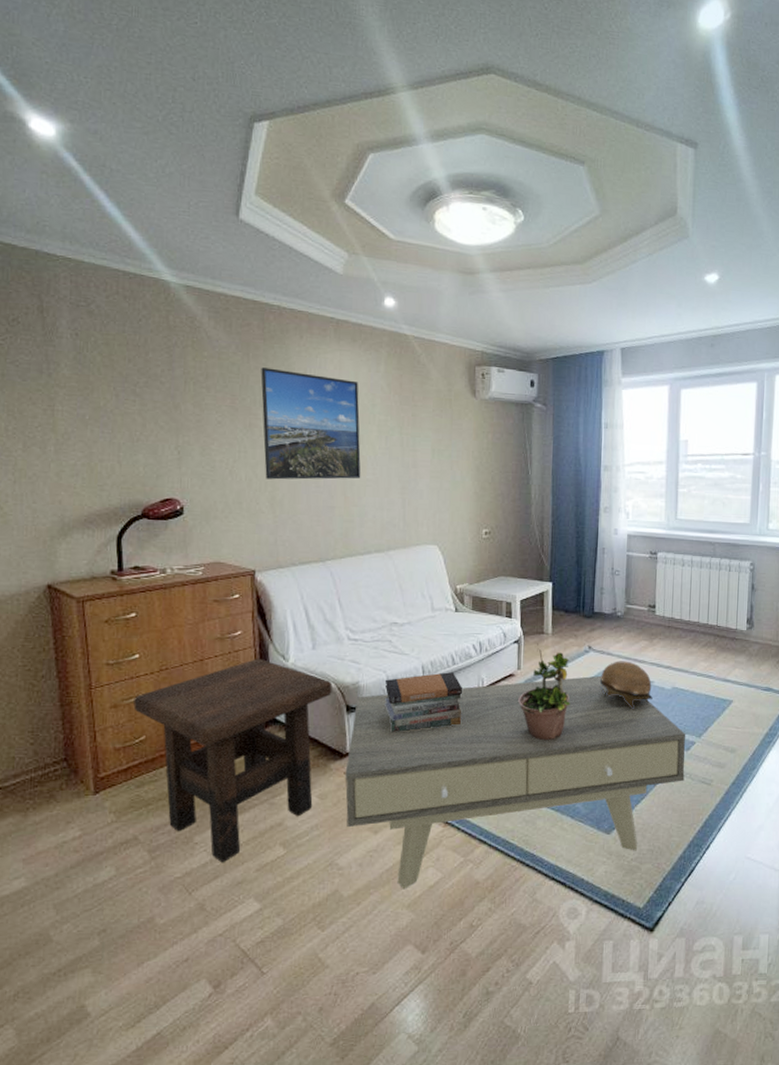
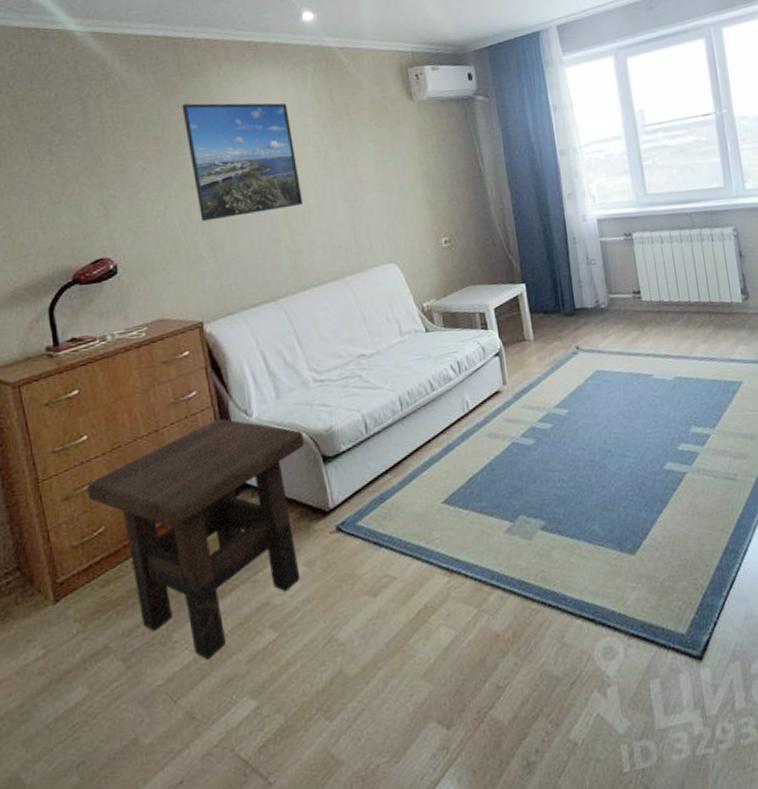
coffee table: present [345,675,686,890] -> none [331,376,706,658]
book stack: present [384,672,463,732] -> none [360,399,452,477]
potted plant: present [518,643,570,741] -> none [509,352,567,460]
decorative bowl: present [599,661,653,710] -> none [594,356,655,410]

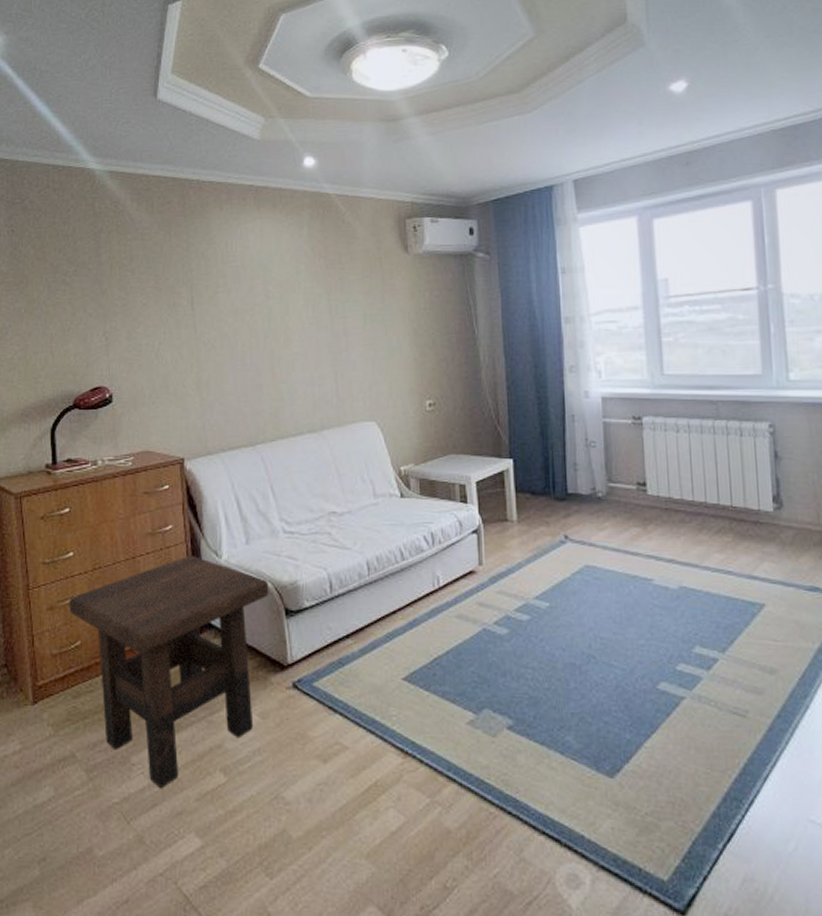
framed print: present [182,103,304,221] -> none [183,244,289,360]

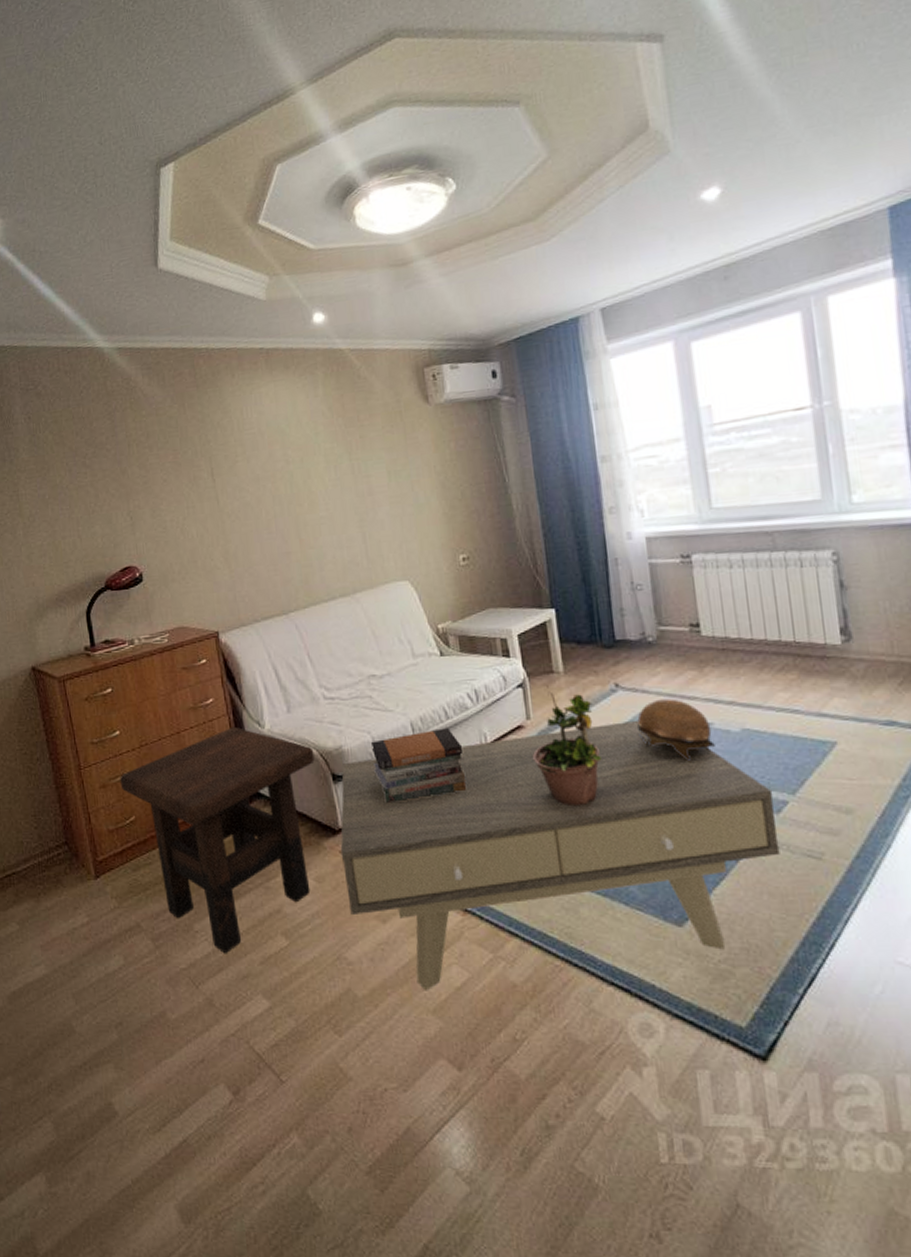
coffee table: none [287,572,708,835] -> present [340,719,780,991]
book stack: none [326,569,417,640] -> present [370,728,467,802]
potted plant: none [483,533,548,654] -> present [533,685,602,807]
decorative bowl: none [582,553,654,616] -> present [637,698,715,762]

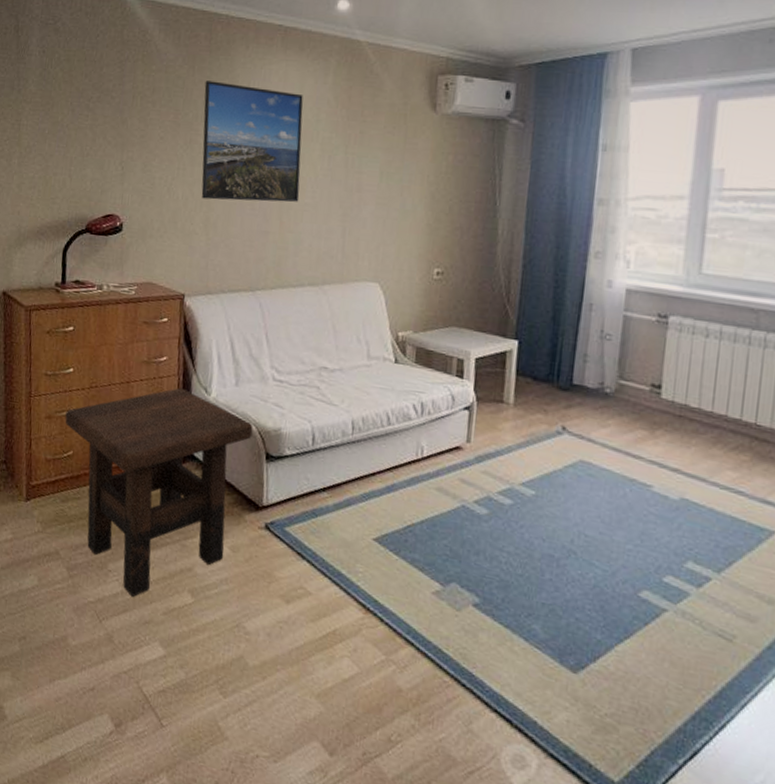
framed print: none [198,411,314,533] -> present [201,81,303,203]
coffee table: present [340,719,780,991] -> none [257,445,698,705]
book stack: present [370,728,467,802] -> none [307,430,398,497]
potted plant: present [533,685,602,807] -> none [465,413,535,537]
decorative bowl: present [637,698,715,762] -> none [574,451,650,519]

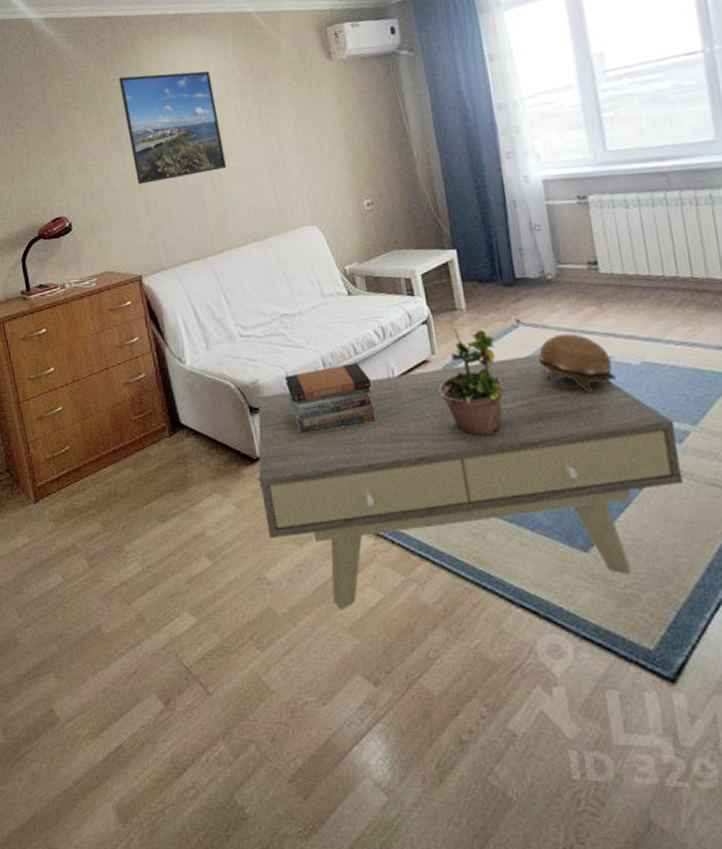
side table: present [65,387,253,597] -> none [55,362,233,572]
coffee table: none [257,445,698,705] -> present [258,354,684,611]
book stack: none [307,430,398,497] -> present [284,363,377,433]
potted plant: none [465,413,535,537] -> present [438,322,505,437]
decorative bowl: none [574,451,650,519] -> present [538,333,616,394]

